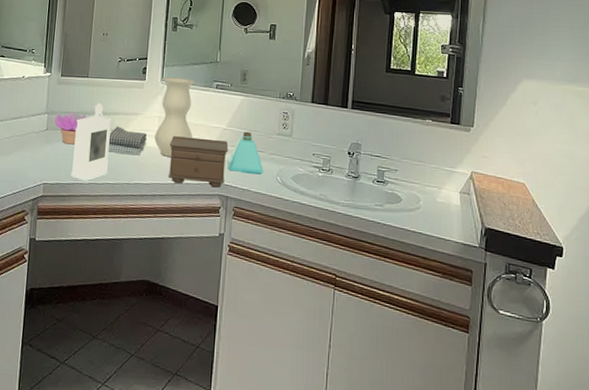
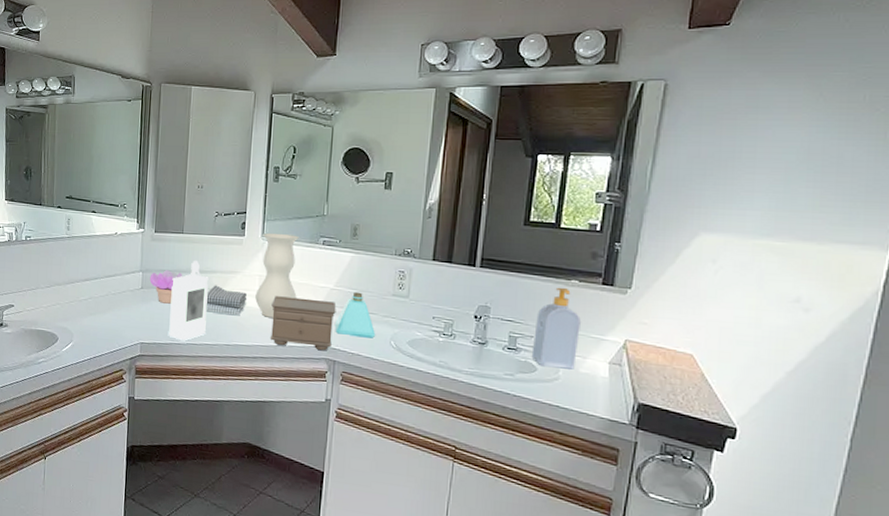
soap bottle: none [397,126,435,199] -> present [531,287,581,370]

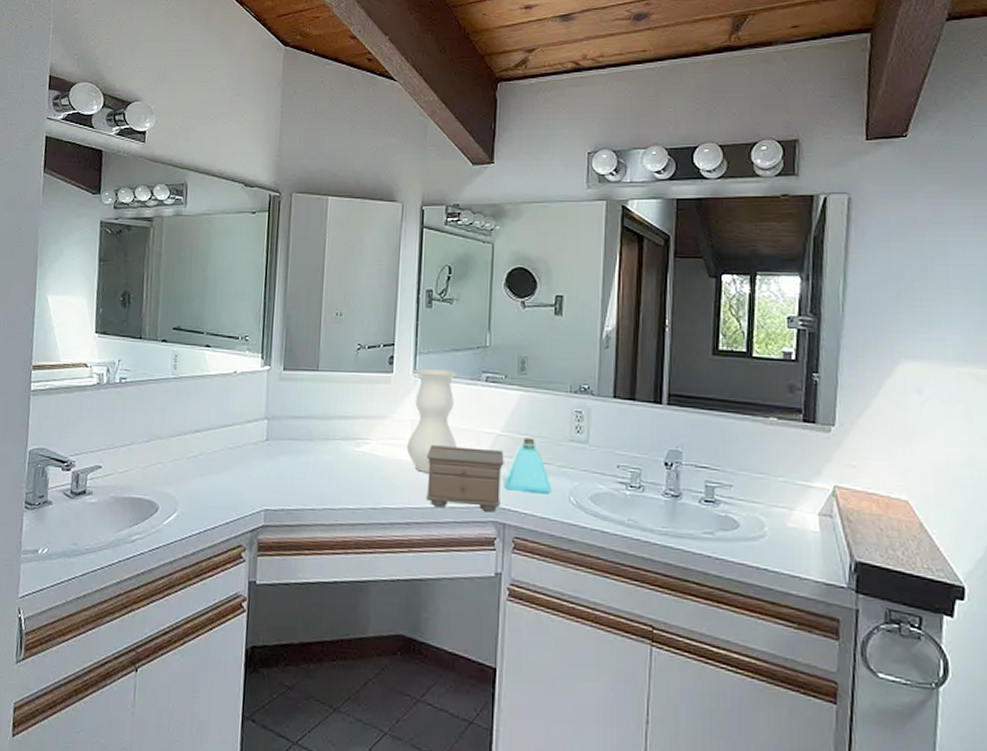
succulent plant: present [149,270,182,304] -> none [276,416,317,459]
tissue box: present [169,261,209,340] -> none [300,404,350,505]
towel: present [206,285,247,316] -> none [346,433,396,472]
soap bottle: present [531,287,581,370] -> none [732,426,784,524]

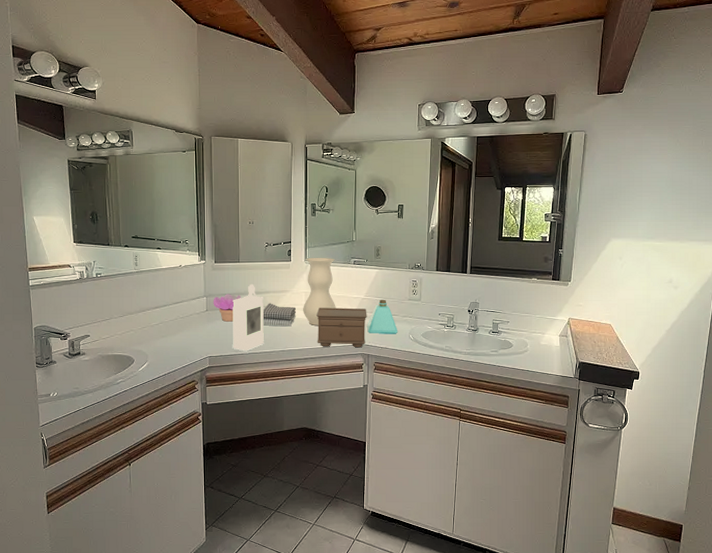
succulent plant: none [276,416,317,459] -> present [213,294,241,322]
tissue box: none [300,404,350,505] -> present [232,284,264,351]
towel: none [346,433,396,472] -> present [263,303,296,327]

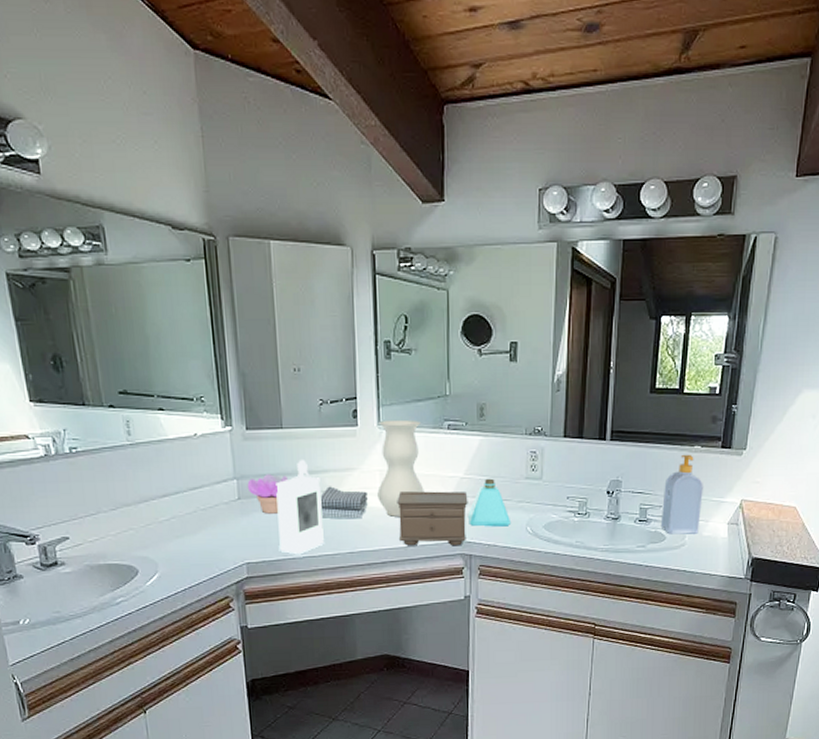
soap bottle: none [508,284,540,343] -> present [660,454,703,535]

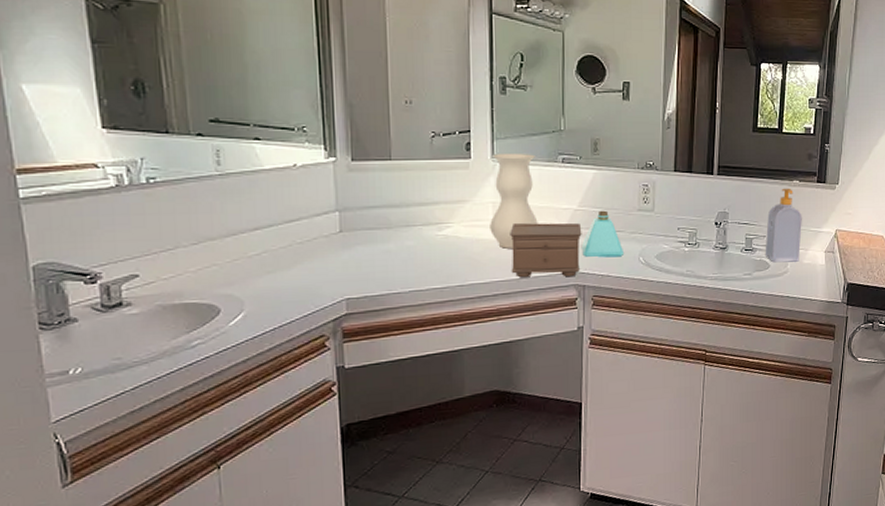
succulent plant: present [247,474,287,514] -> none [350,206,395,247]
tissue box: present [276,460,324,554] -> none [382,192,432,288]
towel: present [320,486,368,519] -> none [429,218,479,252]

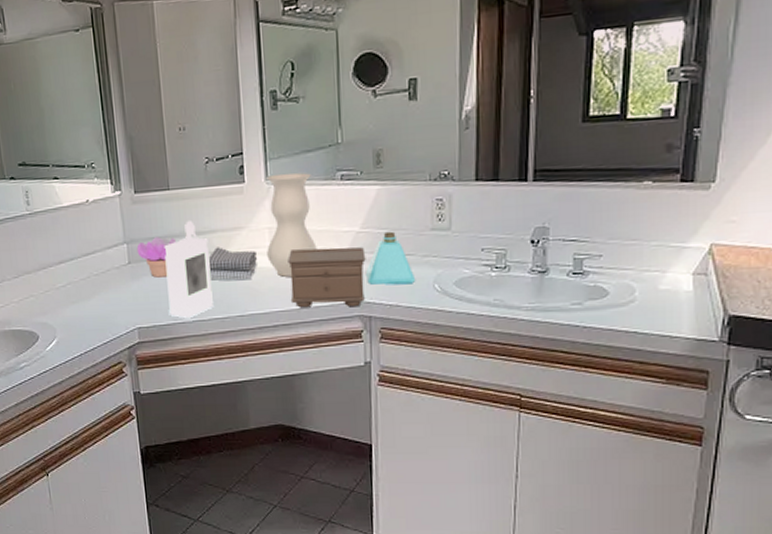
succulent plant: none [350,206,395,247] -> present [136,237,175,278]
tissue box: none [382,192,432,288] -> present [164,221,213,318]
towel: none [429,218,479,252] -> present [208,247,257,281]
soap bottle: present [765,188,802,263] -> none [601,191,657,289]

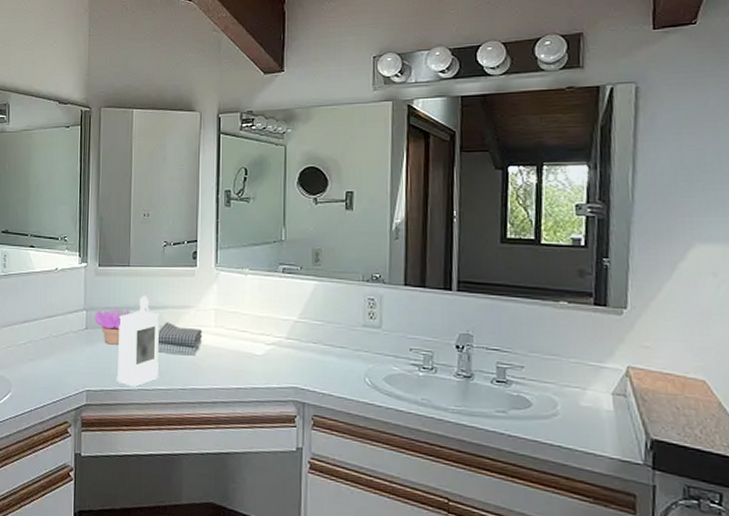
vase: present [267,172,317,278] -> none [212,261,258,358]
jewelry box: present [288,247,366,308] -> none [230,332,302,392]
perfume bottle: present [366,231,415,285] -> none [302,323,347,374]

